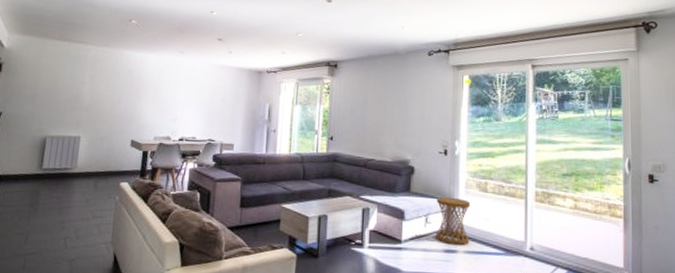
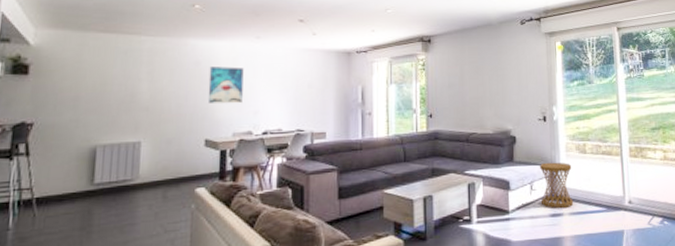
wall art: none [136,76,168,110] -> present [207,67,244,103]

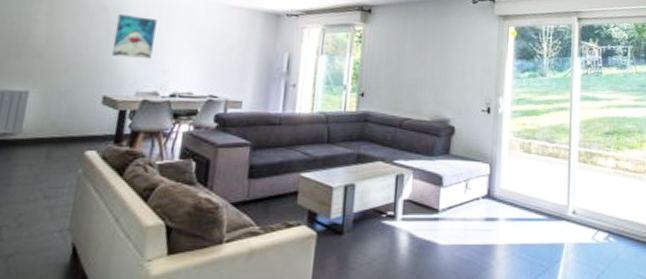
side table: present [539,162,574,208] -> none [475,159,514,212]

